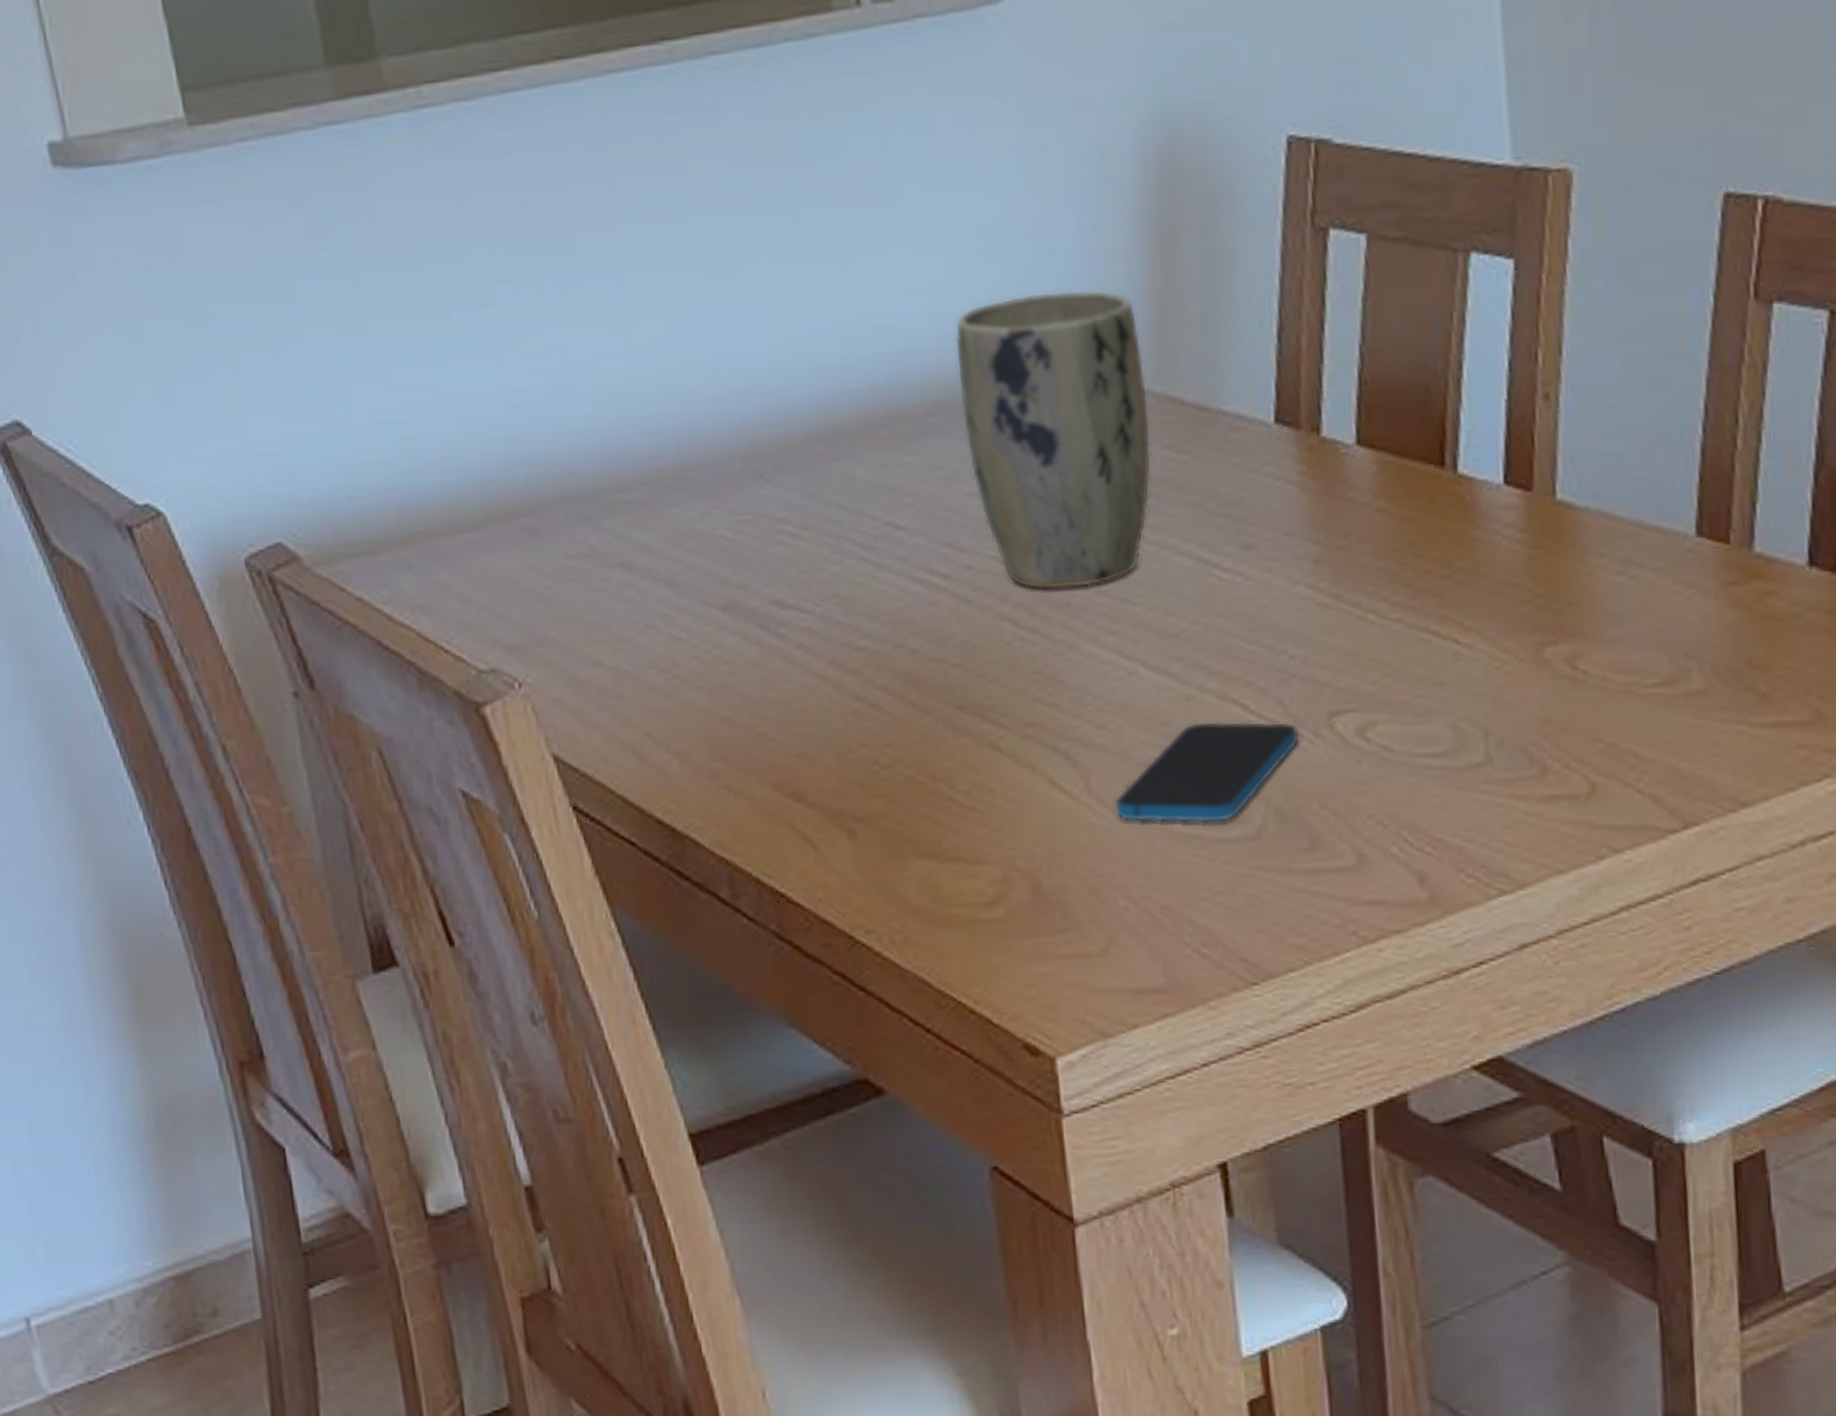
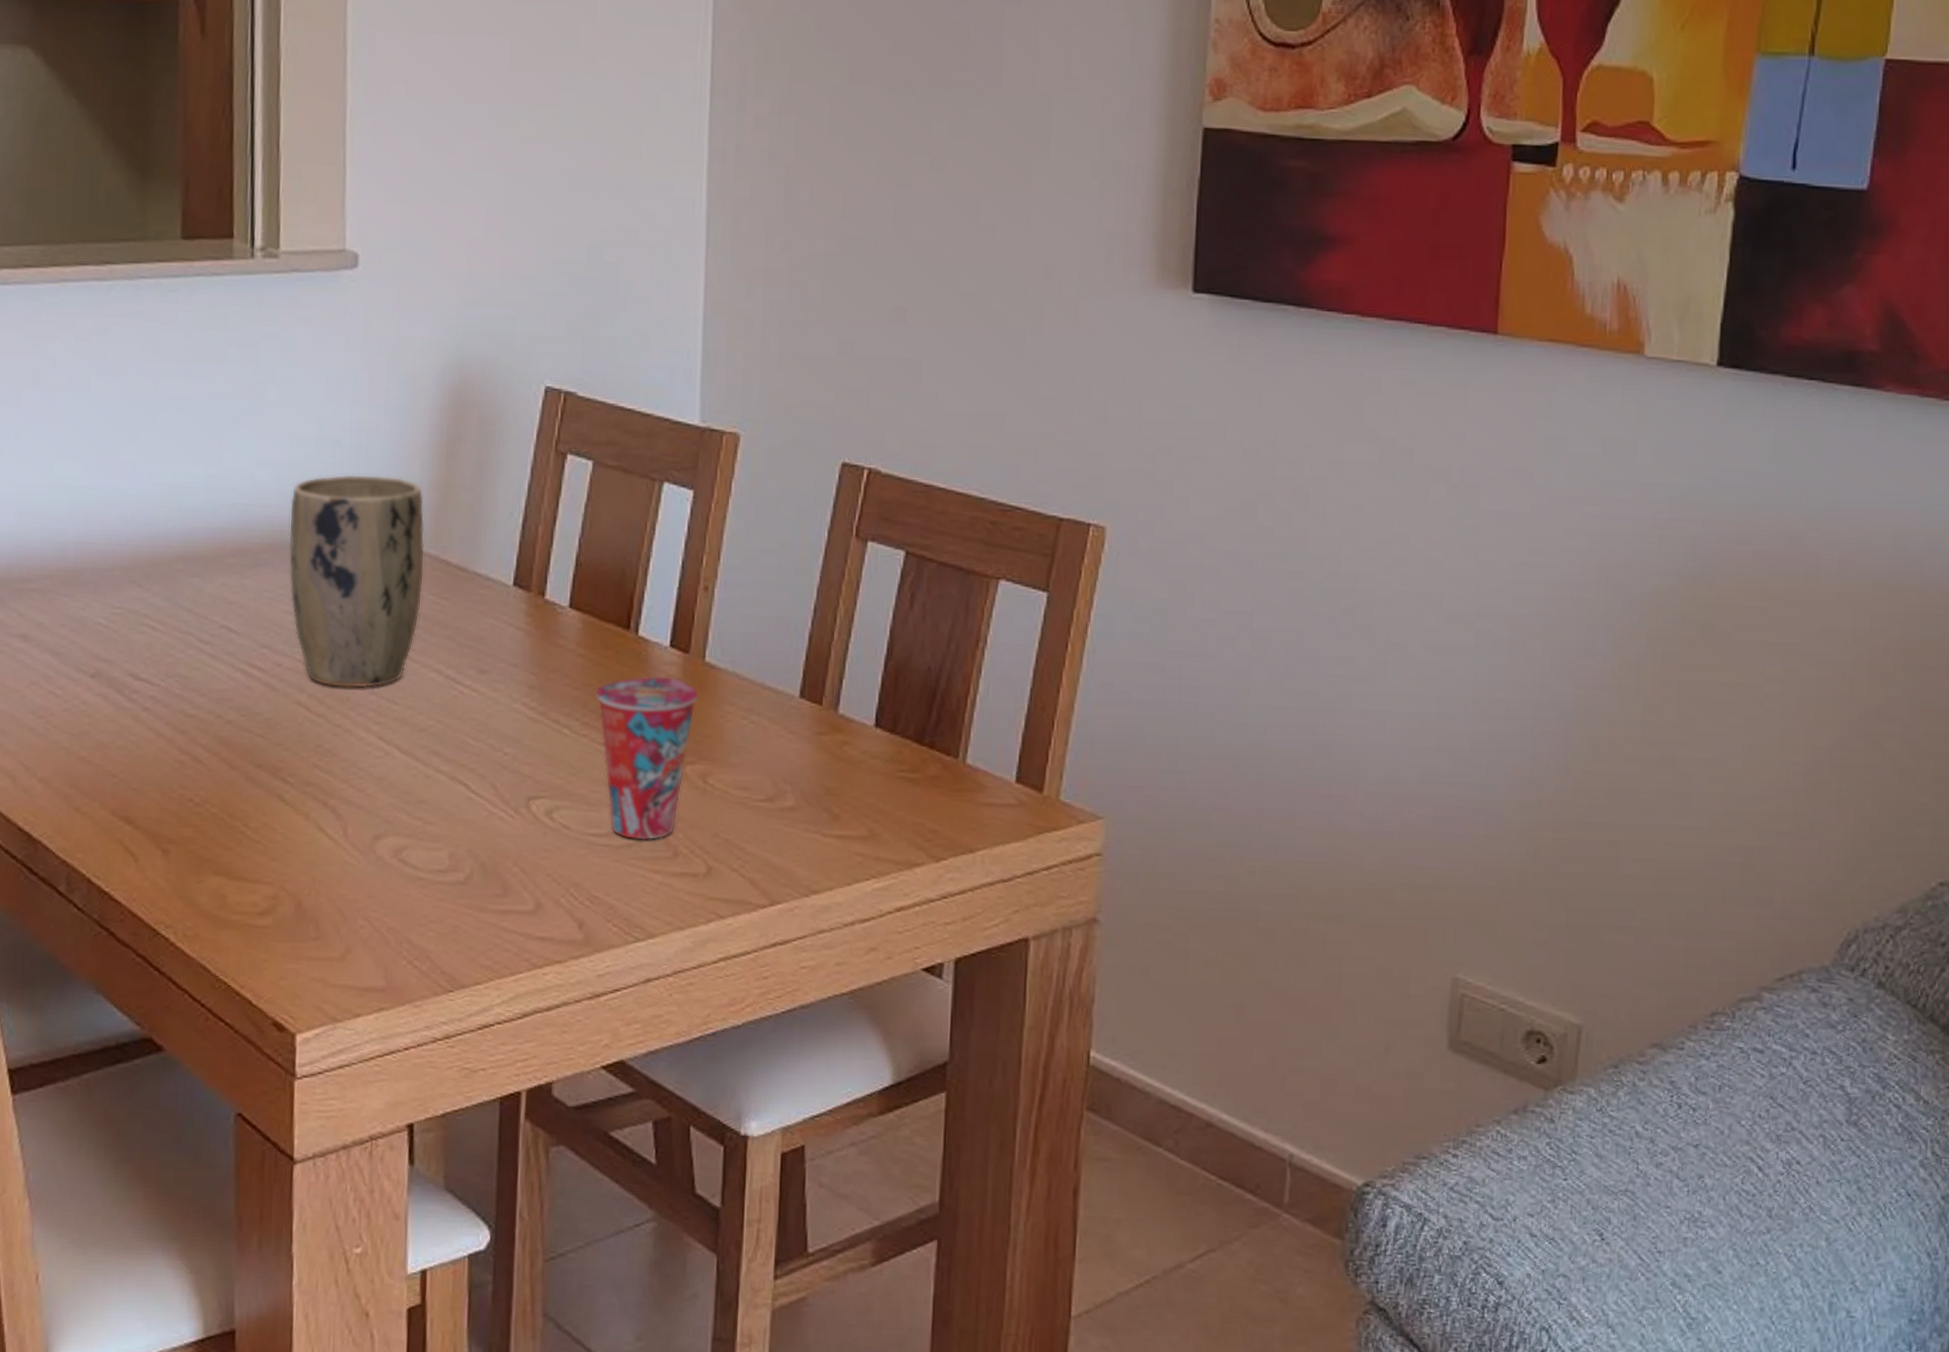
smartphone: present [1113,721,1300,823] -> none [363,794,505,870]
cup: none [1407,525,1552,757] -> present [595,675,698,840]

